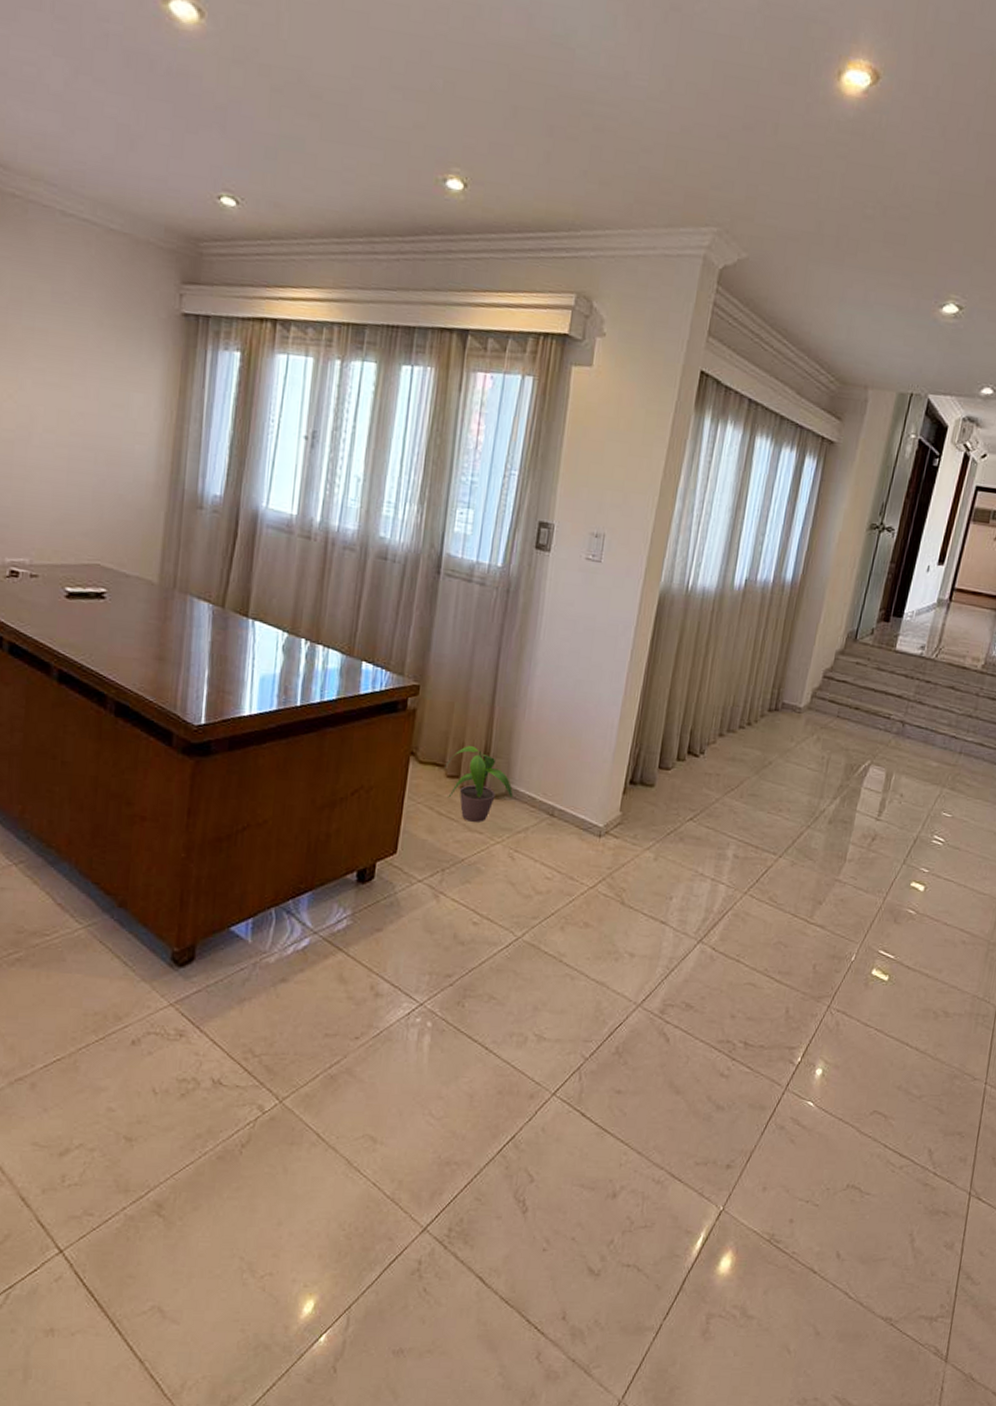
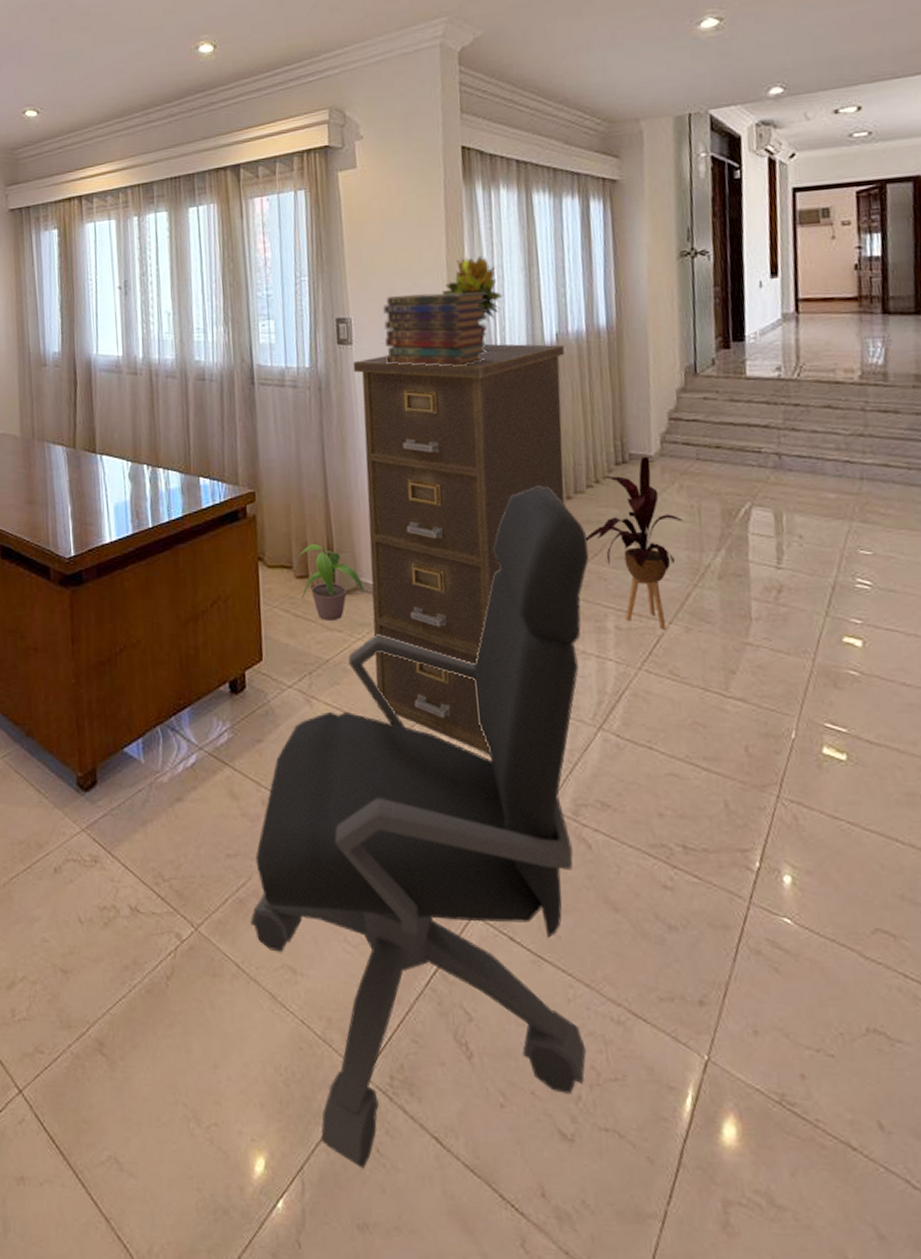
office chair: none [338,720,729,1305] -> present [250,486,590,1169]
filing cabinet: none [506,569,751,957] -> present [352,343,565,754]
book stack: none [579,510,692,595] -> present [383,292,488,368]
potted plant: none [649,486,706,582] -> present [441,256,503,350]
house plant: none [727,707,813,862] -> present [586,456,683,629]

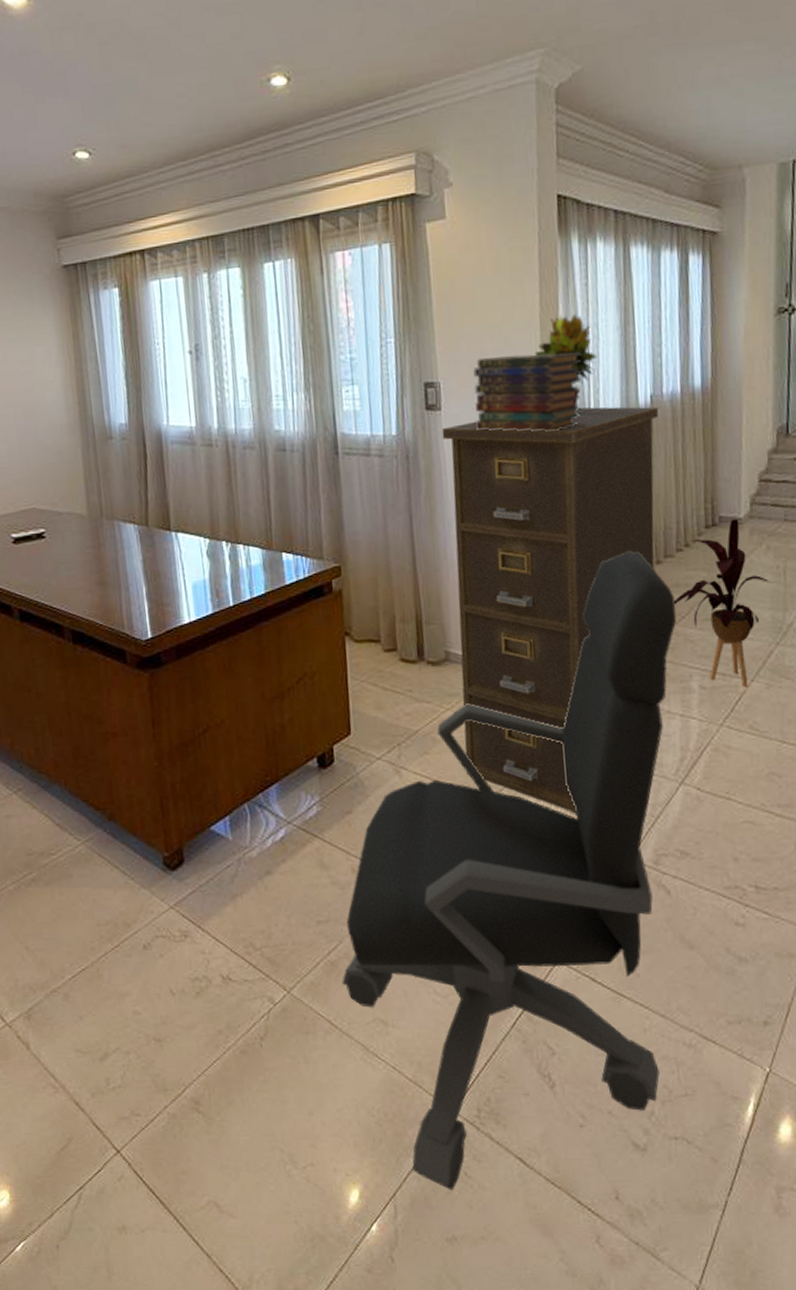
potted plant: present [292,544,365,620] -> none [380,617,454,692]

